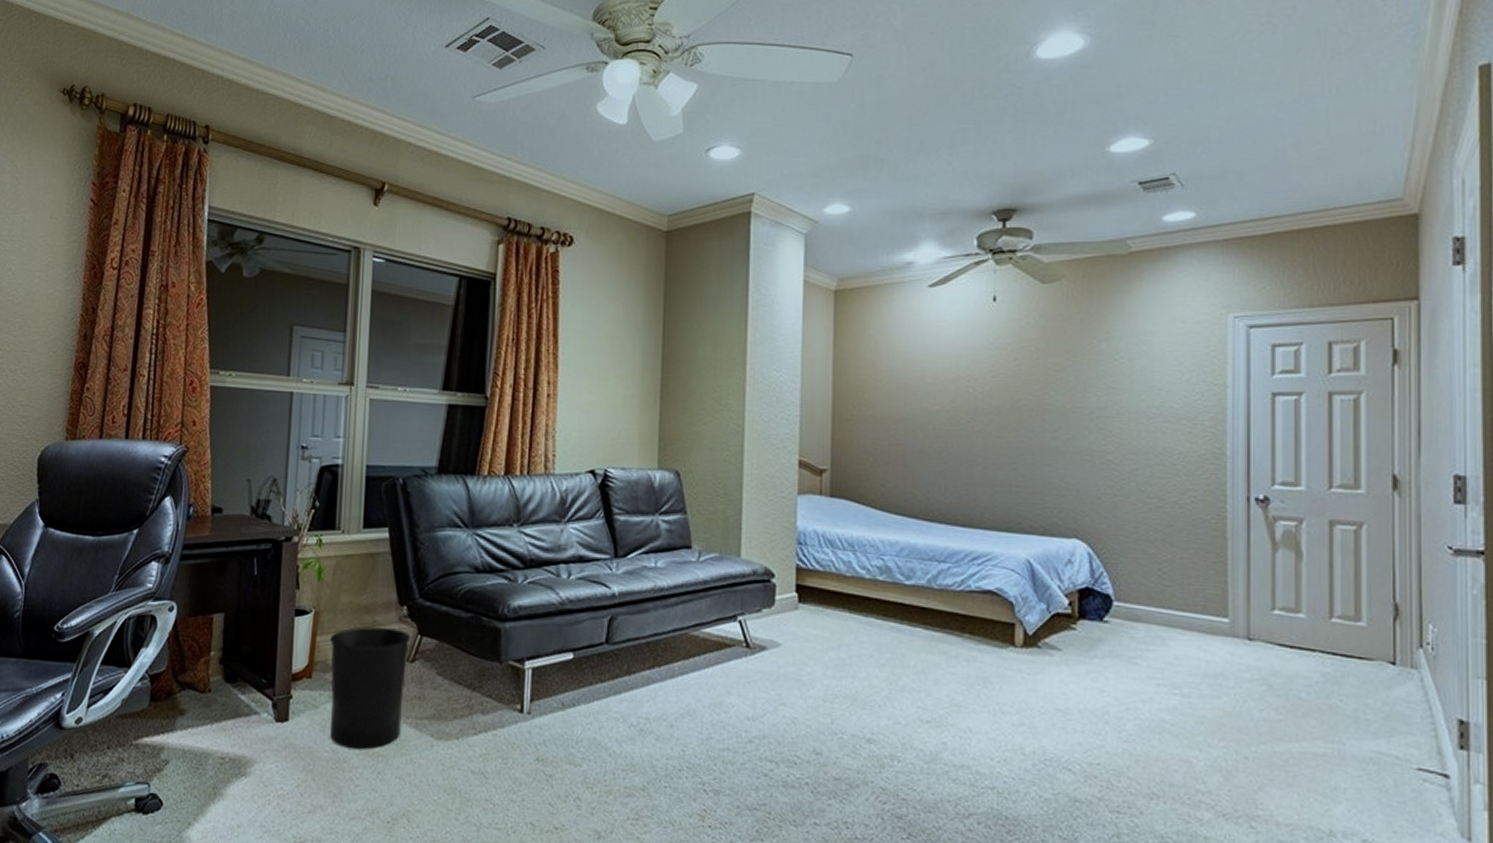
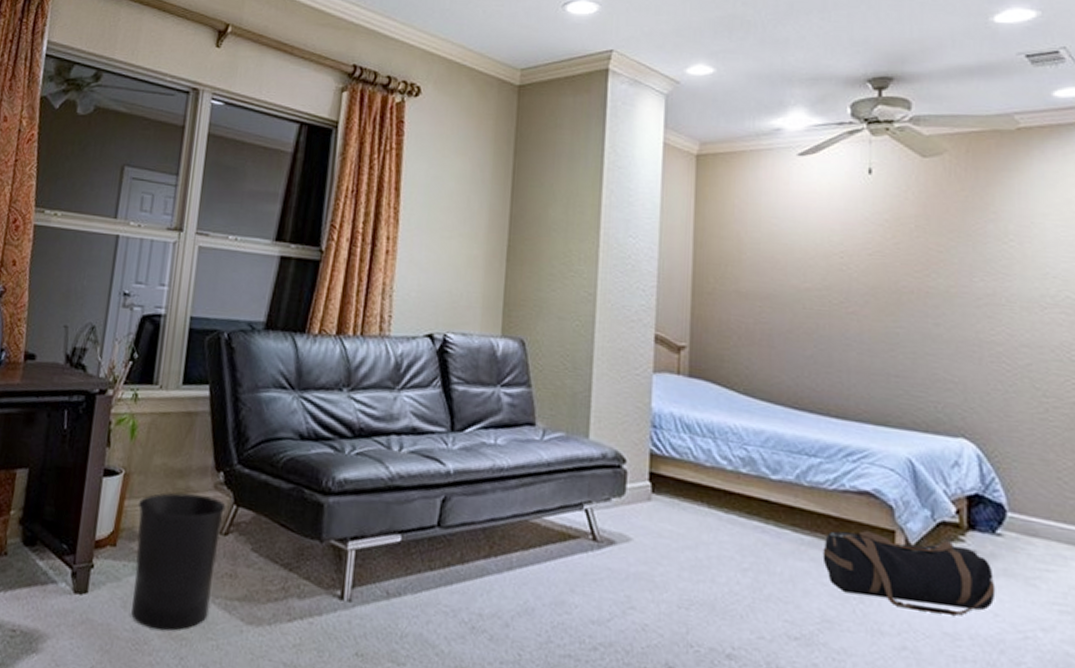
duffel bag: none [951,625,1102,693] -> present [822,531,996,615]

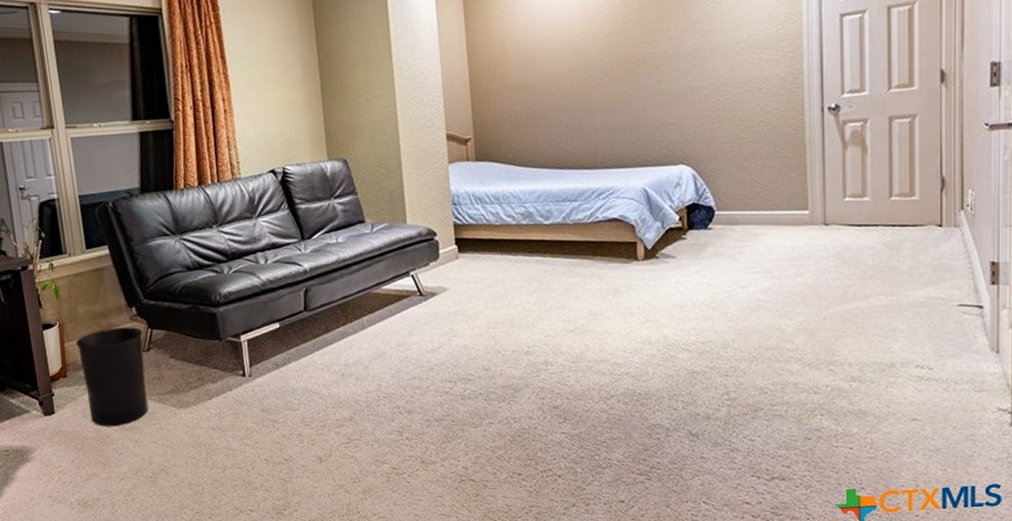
duffel bag: present [822,531,996,615] -> none [586,240,709,294]

